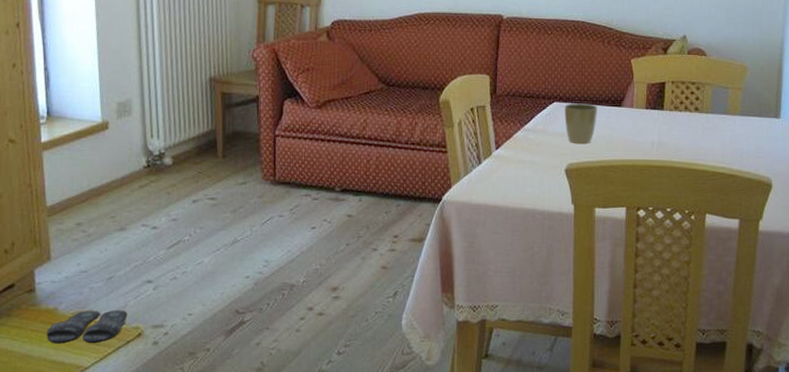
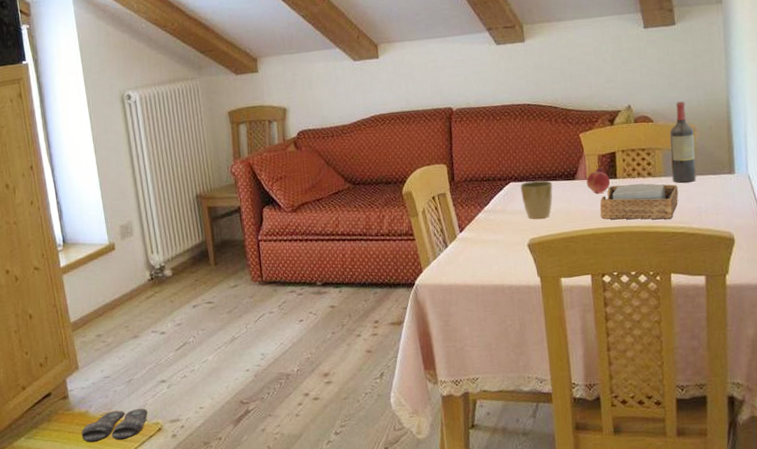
fruit: none [632,96,657,124] -> present [586,167,611,194]
napkin holder: none [642,117,723,157] -> present [600,183,679,220]
wine bottle: none [718,38,746,123] -> present [669,101,697,184]

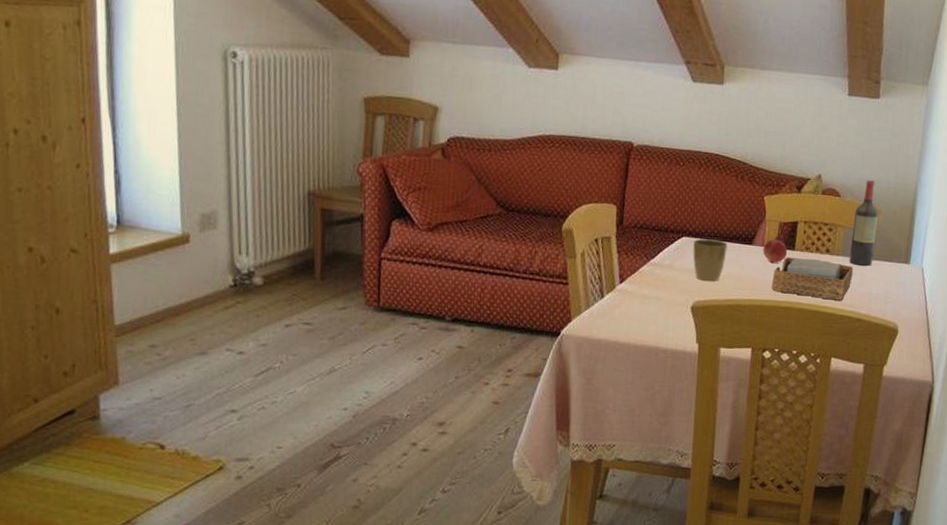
slippers: present [81,408,148,443] -> none [112,440,208,477]

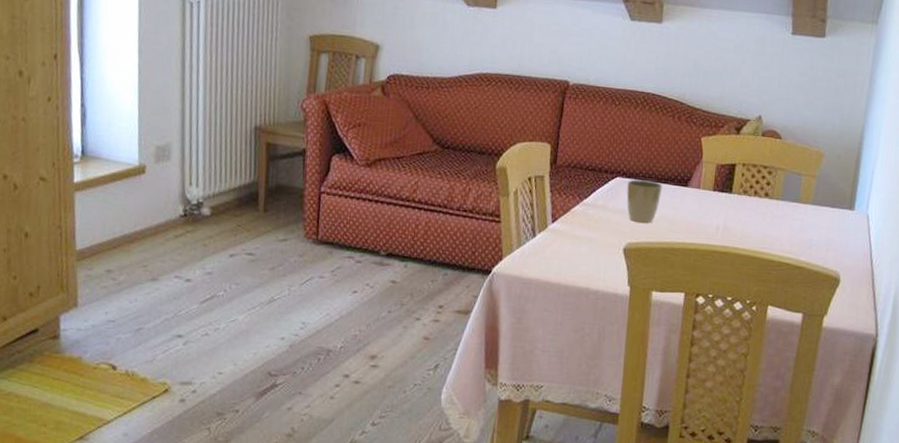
fruit: present [763,235,788,264] -> none [698,177,725,207]
napkin holder: present [771,256,854,301] -> none [707,200,794,247]
wine bottle: present [849,180,879,267] -> none [789,122,822,212]

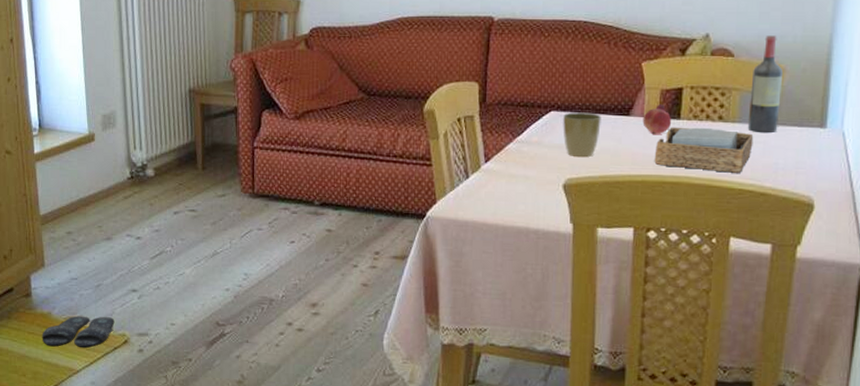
slippers: none [68,361,155,396] -> present [42,315,115,348]
fruit: none [698,177,725,207] -> present [642,103,672,135]
napkin holder: none [707,200,794,247] -> present [654,127,754,173]
wine bottle: none [789,122,822,212] -> present [747,35,784,134]

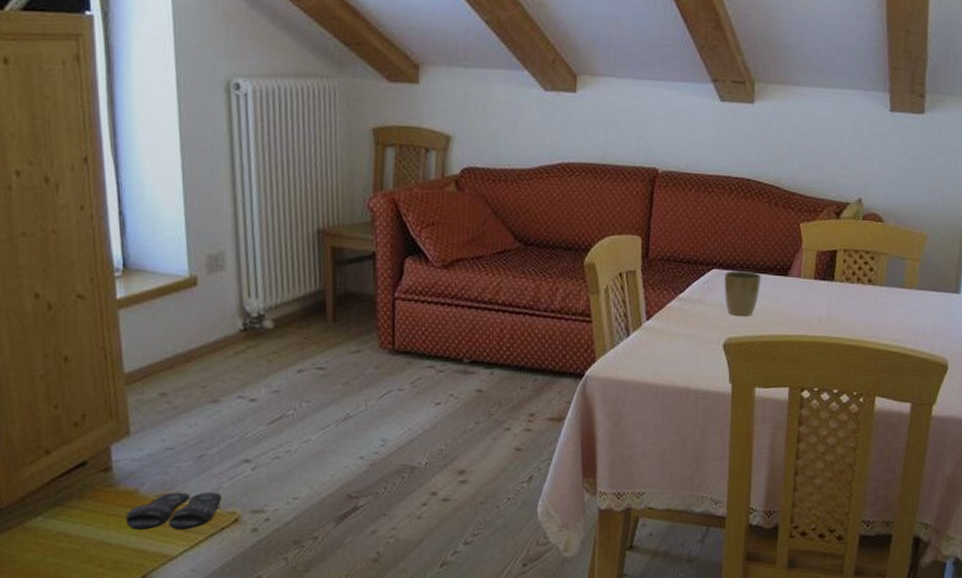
fruit: present [642,103,672,135] -> none [799,265,827,296]
napkin holder: present [654,127,754,173] -> none [809,288,899,335]
wine bottle: present [747,35,784,134] -> none [893,203,926,298]

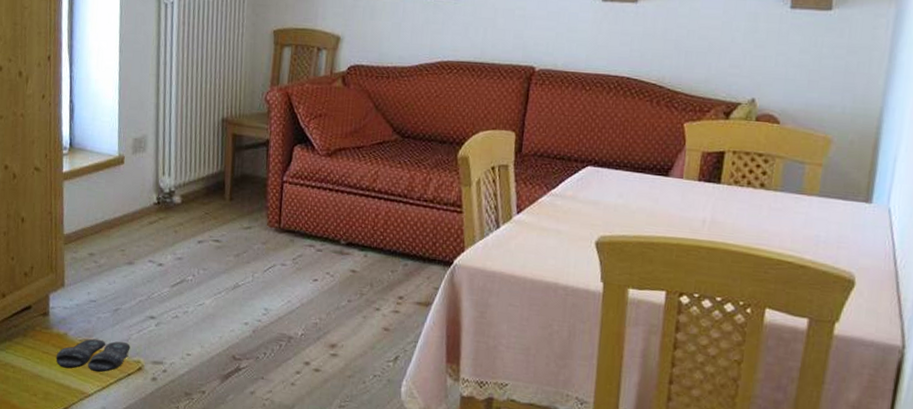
cup: present [724,270,761,316] -> none [598,168,639,215]

